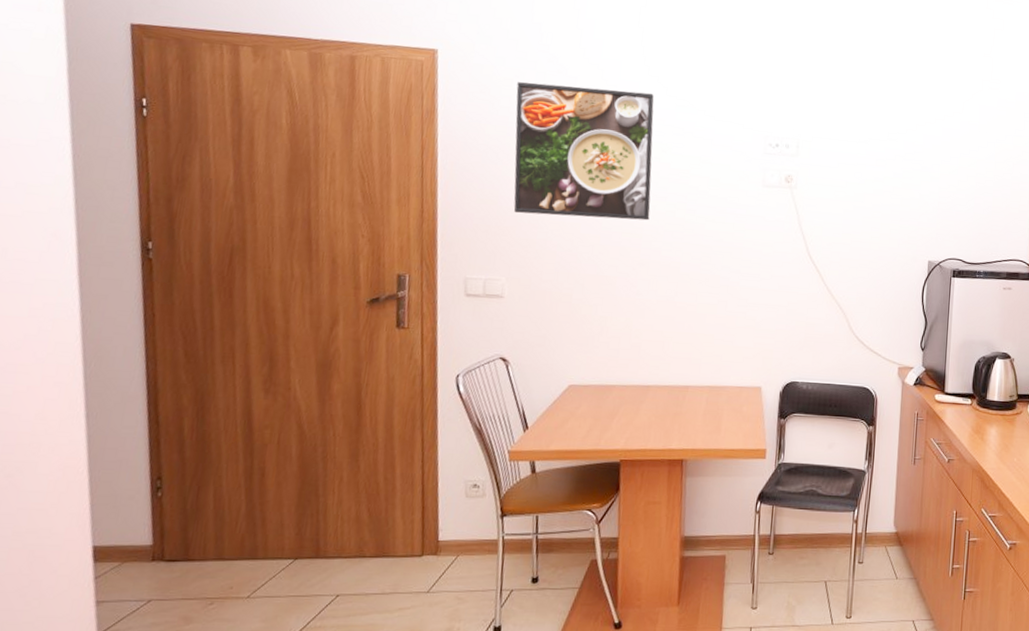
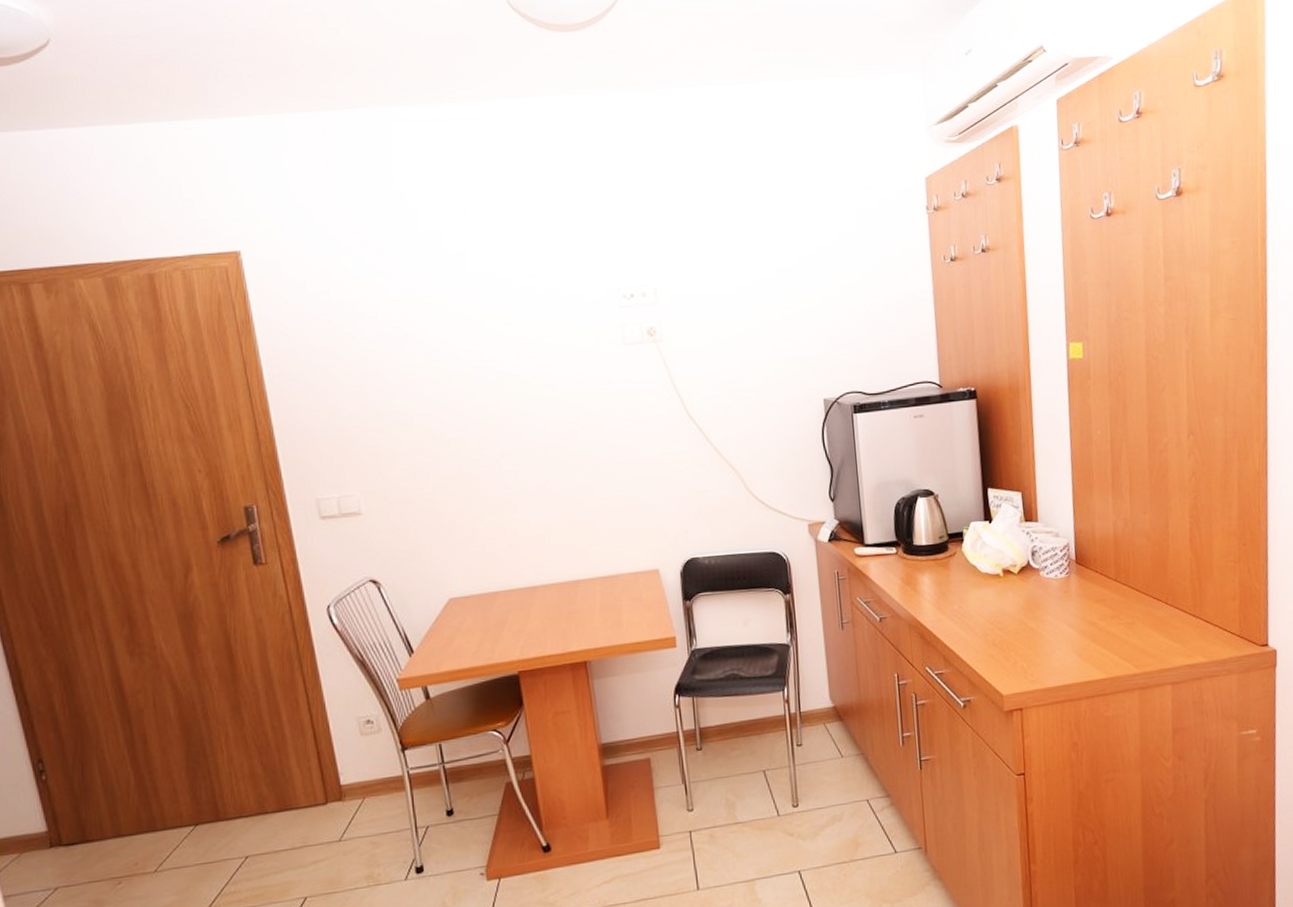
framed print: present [513,82,654,221] -> none [333,261,504,420]

